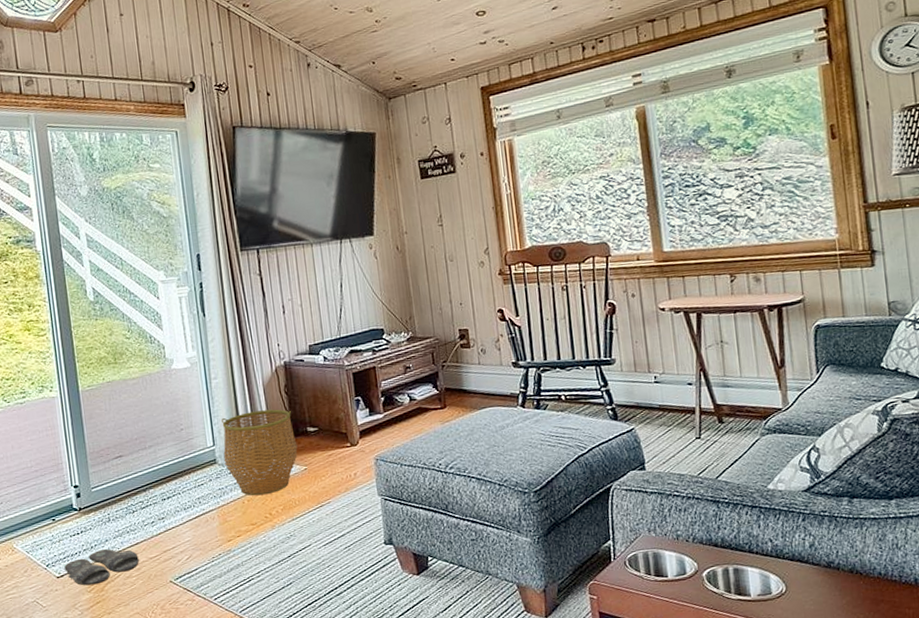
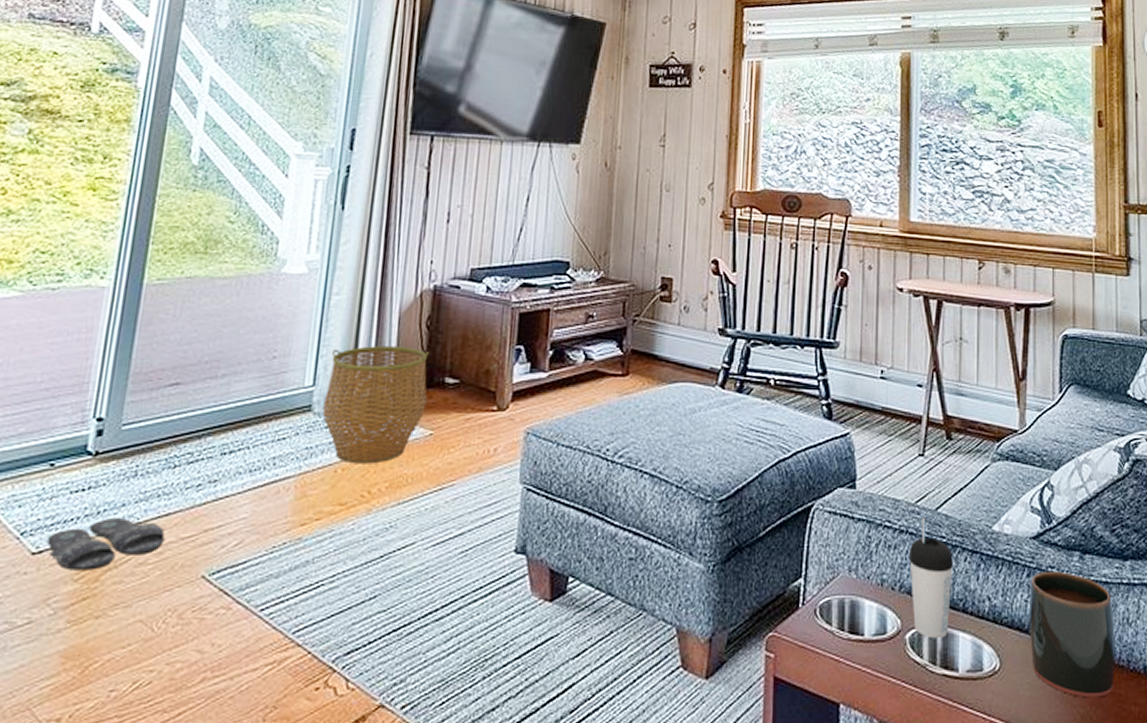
beverage cup: none [697,485,738,574] -> present [908,517,953,639]
mug: none [806,514,889,607] -> present [1030,571,1116,698]

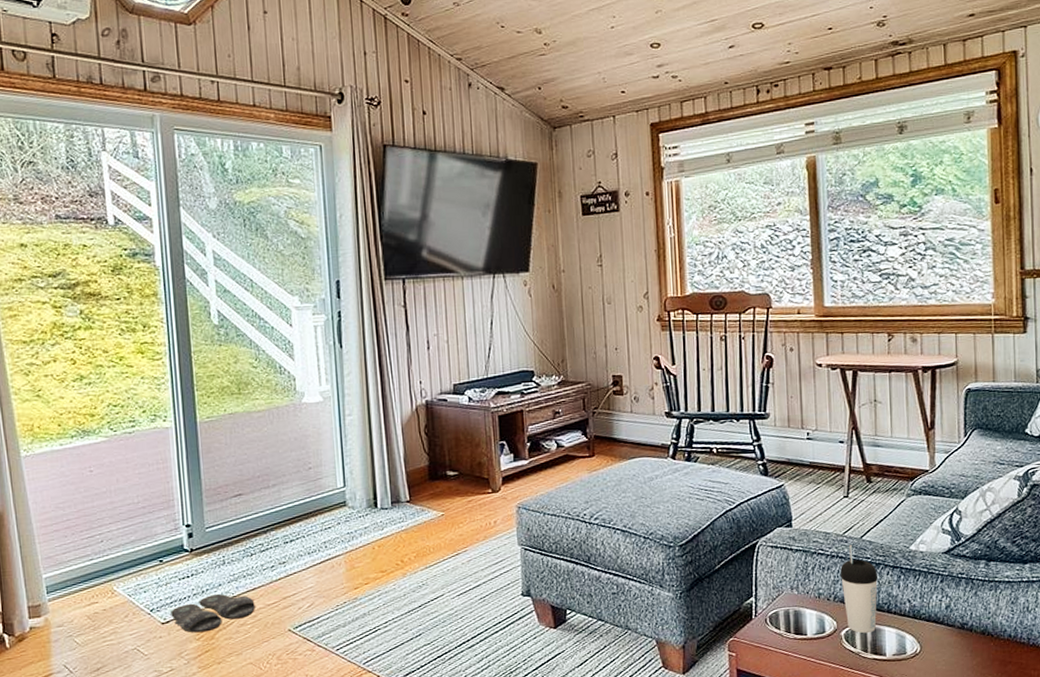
basket: present [322,346,430,464] -> none [354,450,435,542]
mug: present [1030,571,1116,698] -> none [943,576,1017,668]

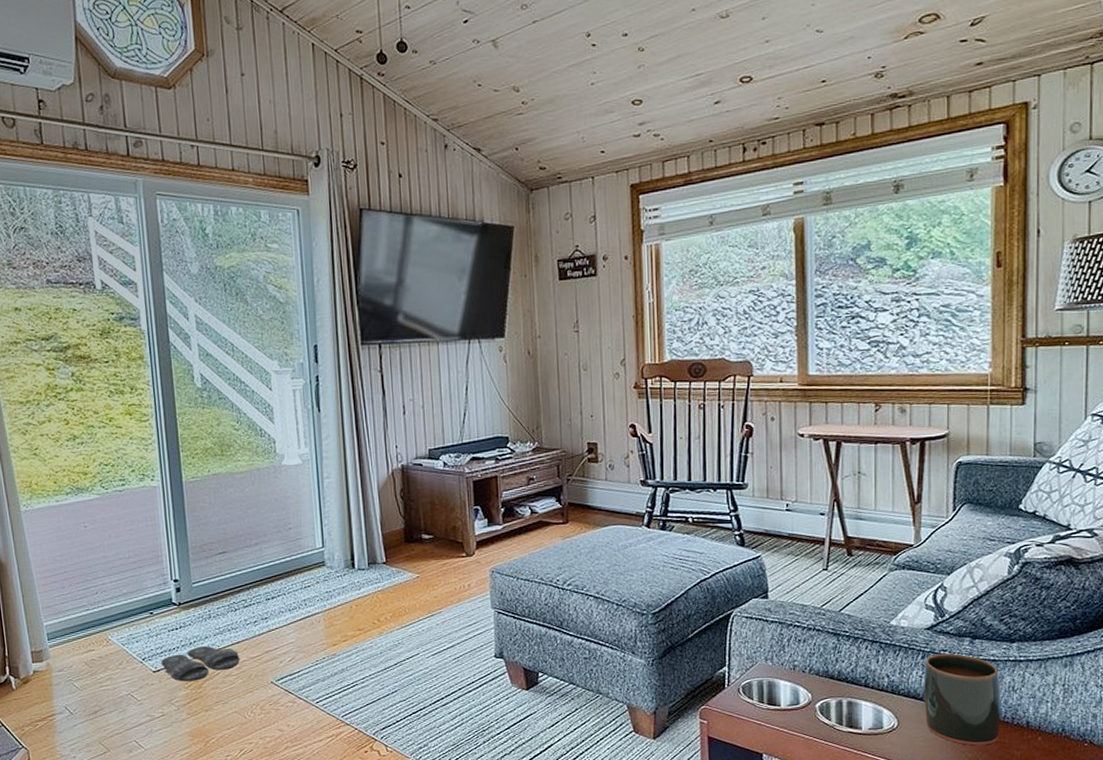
beverage cup: present [839,544,878,634] -> none [816,617,855,707]
mug: none [943,576,1017,668] -> present [924,653,1001,746]

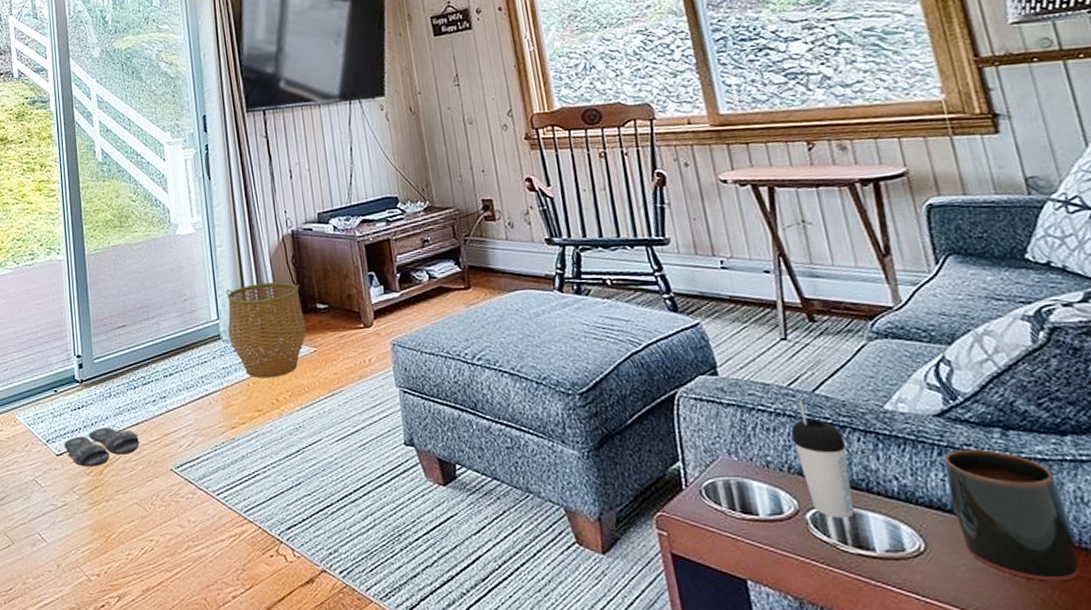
basket: none [332,513,411,601] -> present [226,282,307,378]
beverage cup: none [816,617,855,707] -> present [791,399,855,519]

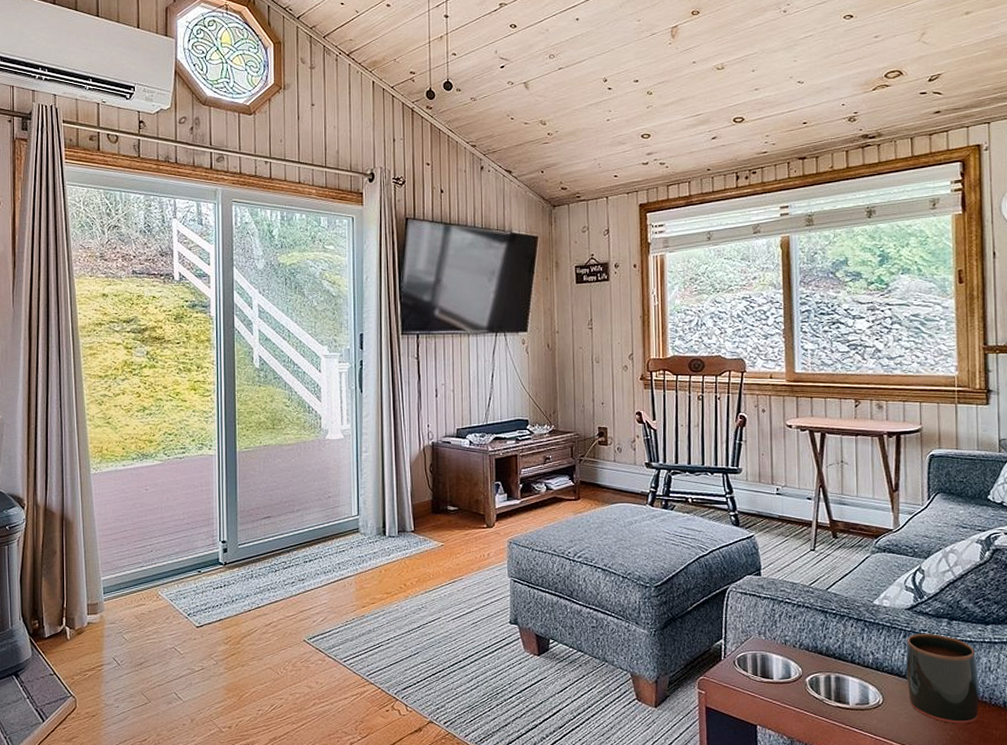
slippers: present [64,428,139,467] -> none [205,604,276,637]
basket: present [226,282,307,378] -> none [366,486,437,567]
beverage cup: present [791,399,855,519] -> none [805,595,842,682]

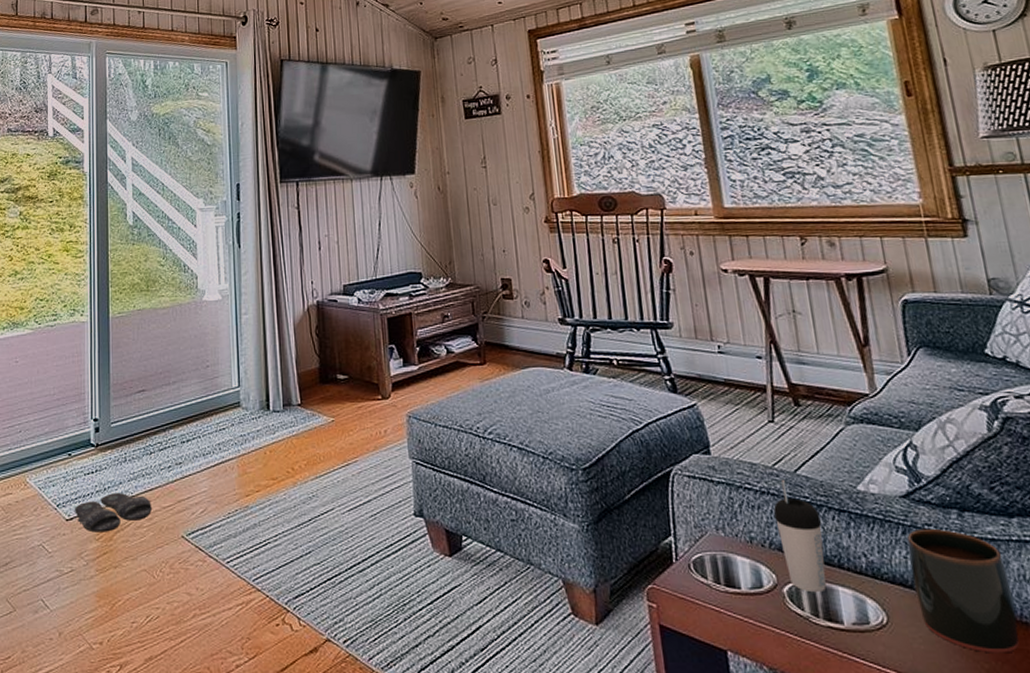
slippers: none [205,604,276,637] -> present [75,493,152,533]
beverage cup: none [805,595,842,682] -> present [773,479,827,593]

